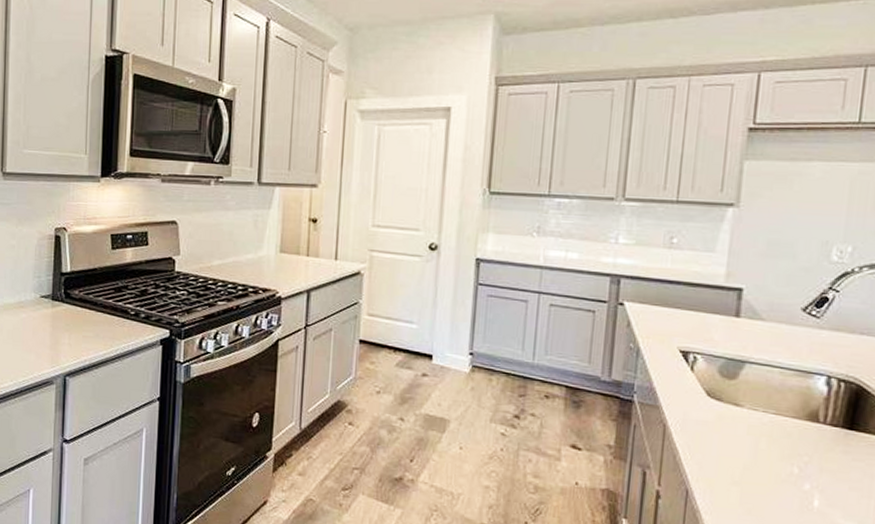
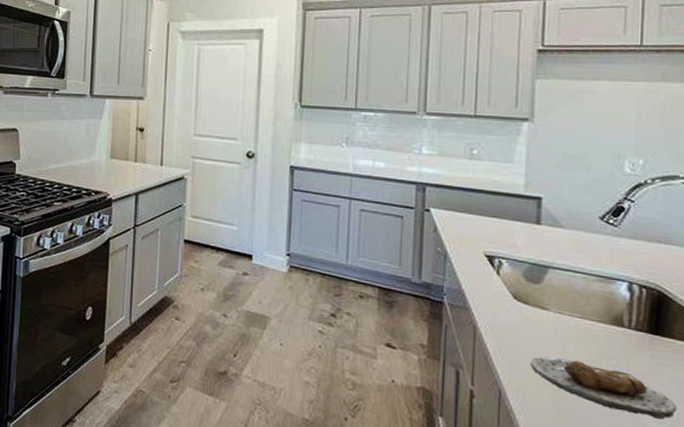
soap dish: none [720,454,867,515] -> present [530,356,677,419]

